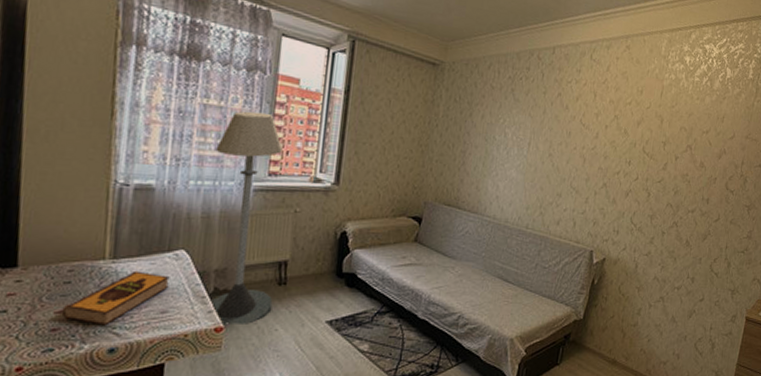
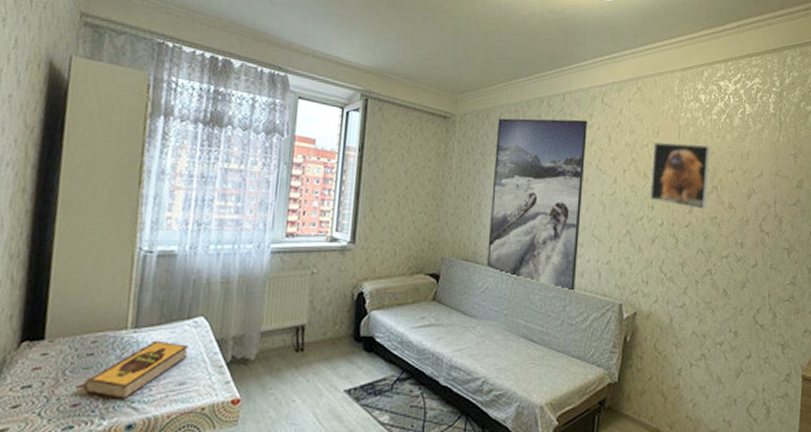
floor lamp: present [210,111,283,324] -> none [227,173,299,395]
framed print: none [468,68,575,239] -> present [487,118,587,293]
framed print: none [628,101,690,167] -> present [650,142,710,209]

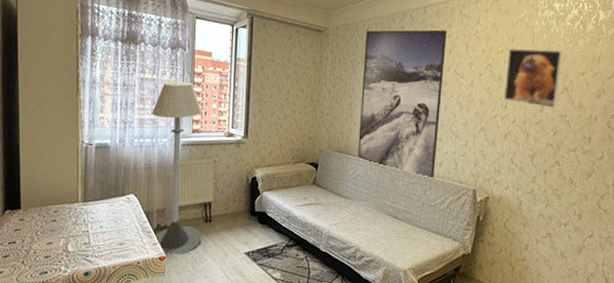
hardback book: present [82,340,189,400] -> none [51,211,124,254]
floor lamp: none [227,173,299,395] -> present [152,81,202,254]

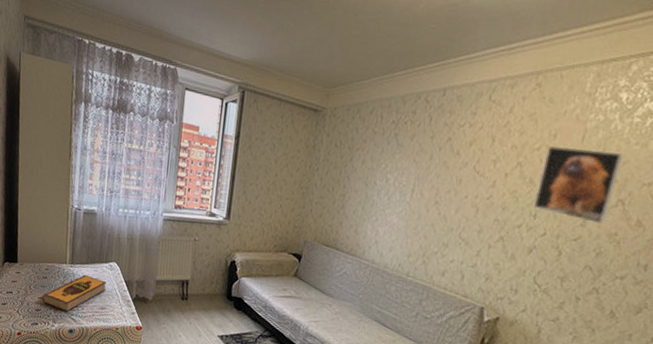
hardback book: none [51,211,124,254] -> present [41,274,107,312]
floor lamp: present [152,81,202,254] -> none [133,154,185,328]
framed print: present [358,29,447,180] -> none [346,113,469,289]

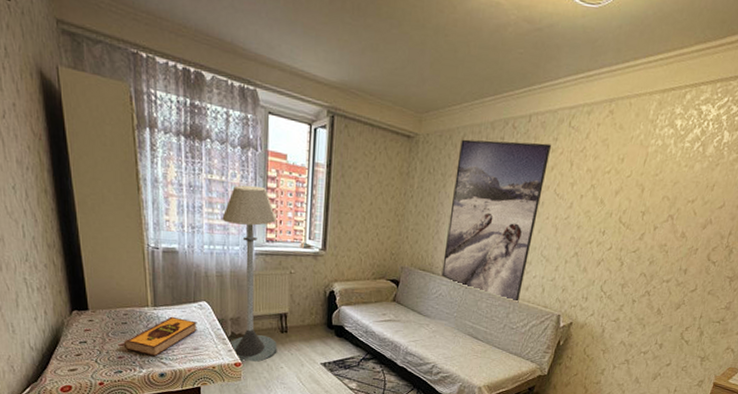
floor lamp: none [133,154,185,328] -> present [222,185,278,362]
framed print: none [346,113,469,289] -> present [441,139,551,303]
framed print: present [533,146,624,224] -> none [602,169,676,237]

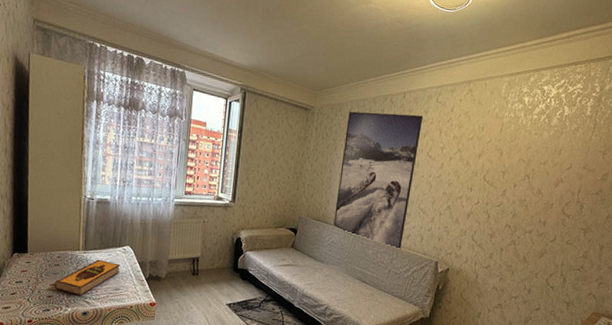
floor lamp: present [222,185,278,362] -> none [147,146,195,302]

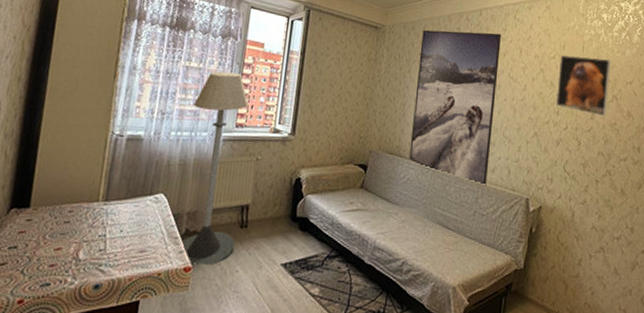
hardback book: present [54,259,120,296] -> none [59,212,150,263]
floor lamp: none [147,146,195,302] -> present [181,71,248,265]
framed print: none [469,136,528,193] -> present [555,55,611,116]

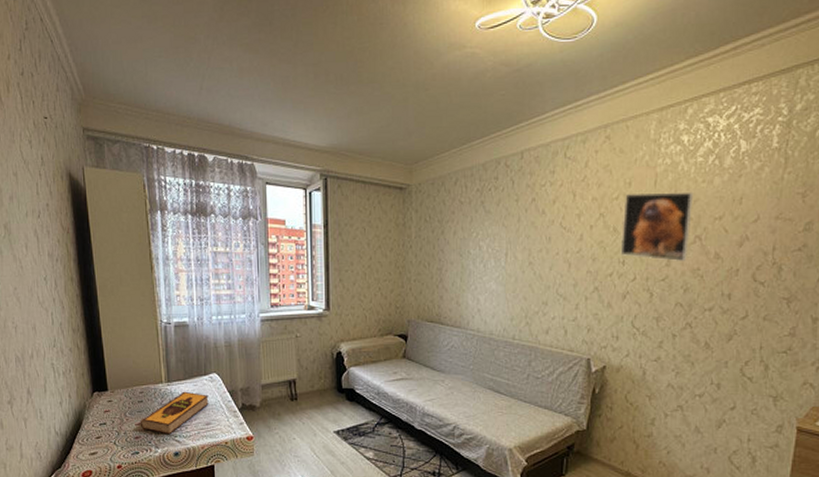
hardback book: none [59,212,150,263] -> present [140,391,209,435]
floor lamp: present [181,71,248,265] -> none [228,253,289,434]
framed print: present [409,29,501,187] -> none [451,177,549,349]

